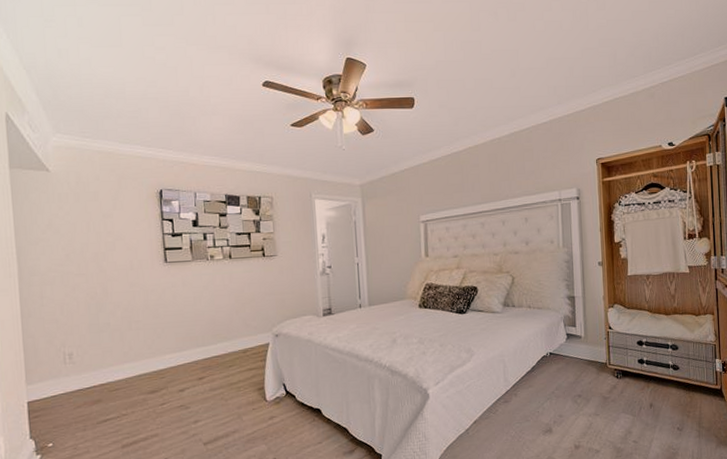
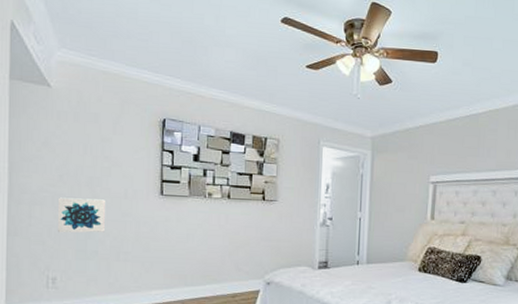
wall art: none [67,273,114,310] -> present [58,197,105,233]

